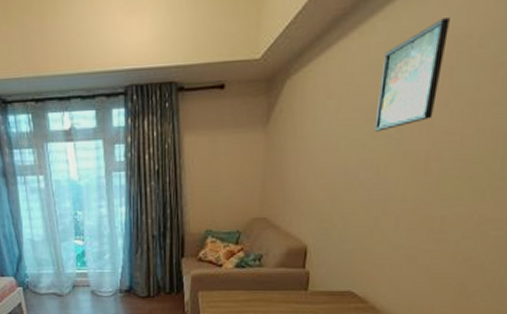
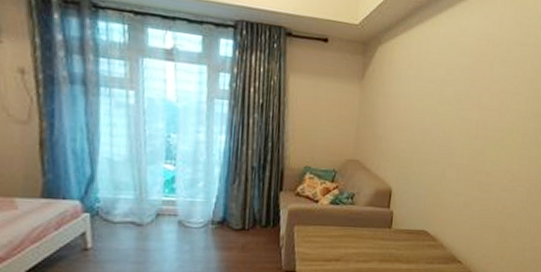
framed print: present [374,18,450,132] -> none [441,26,489,101]

